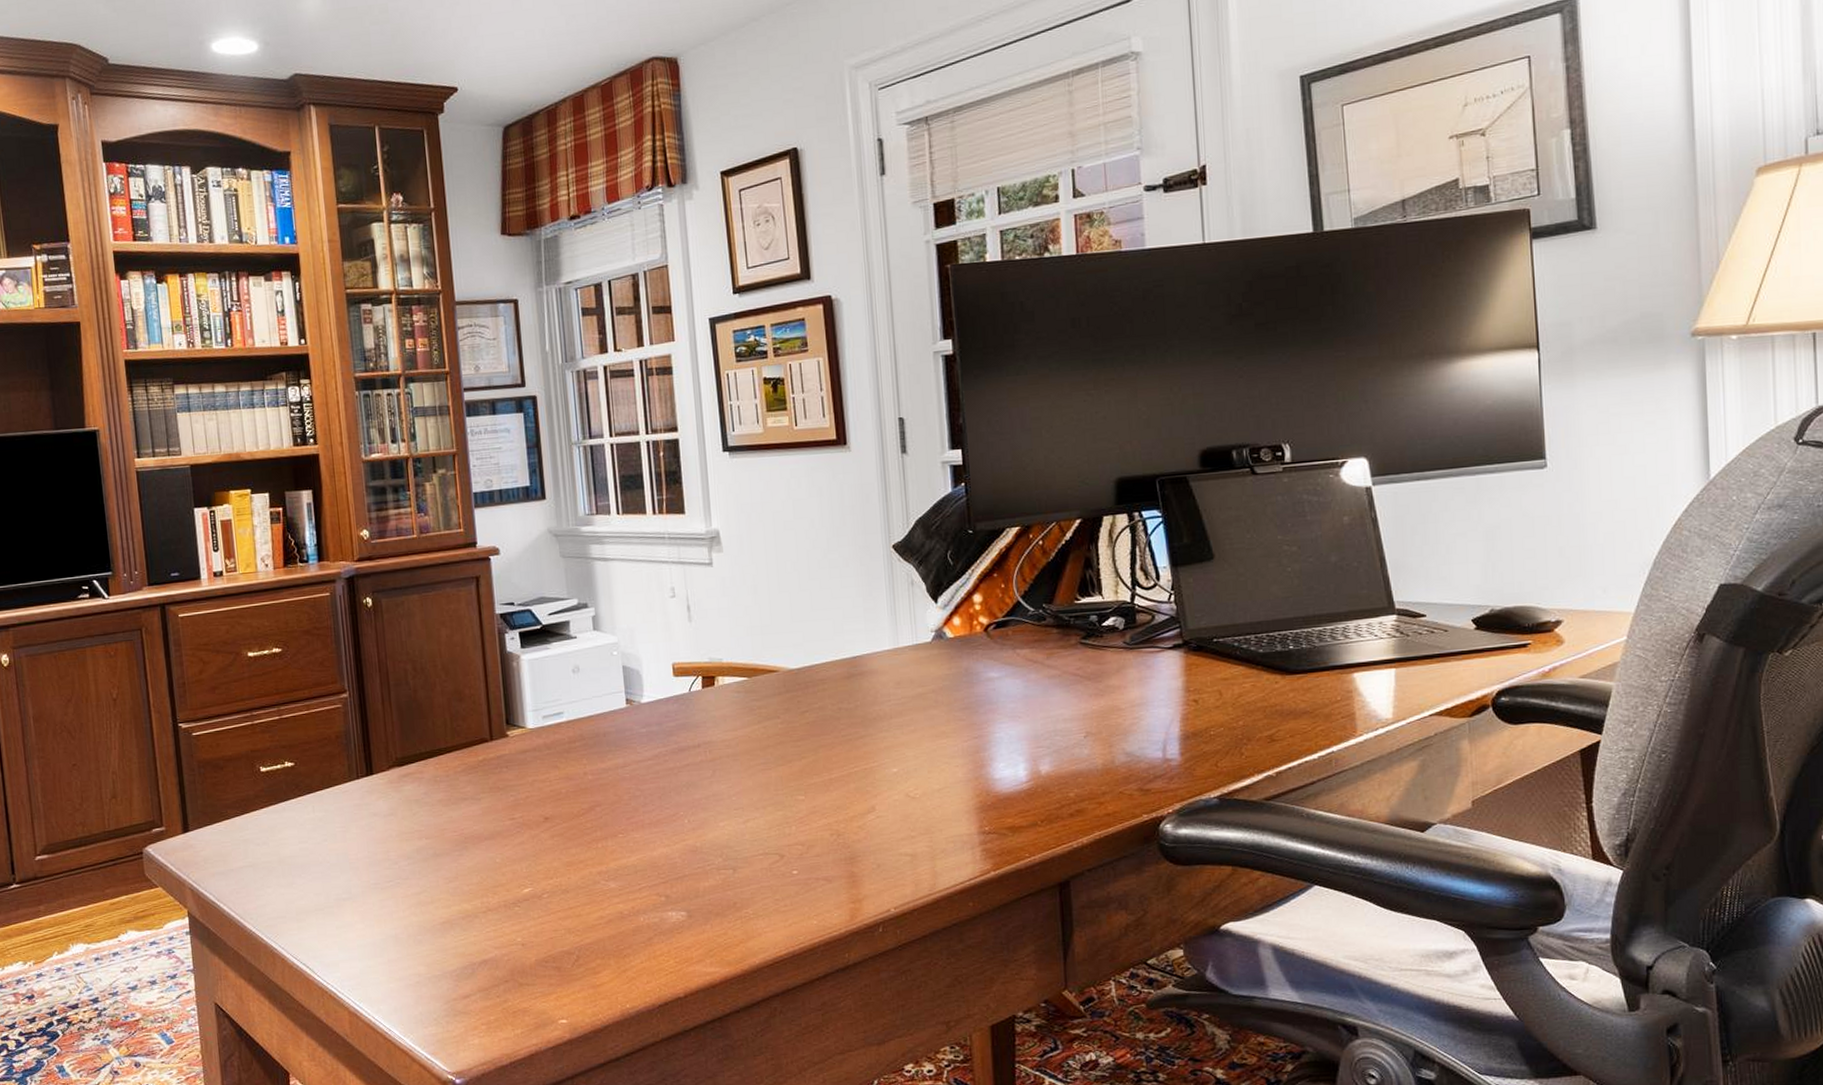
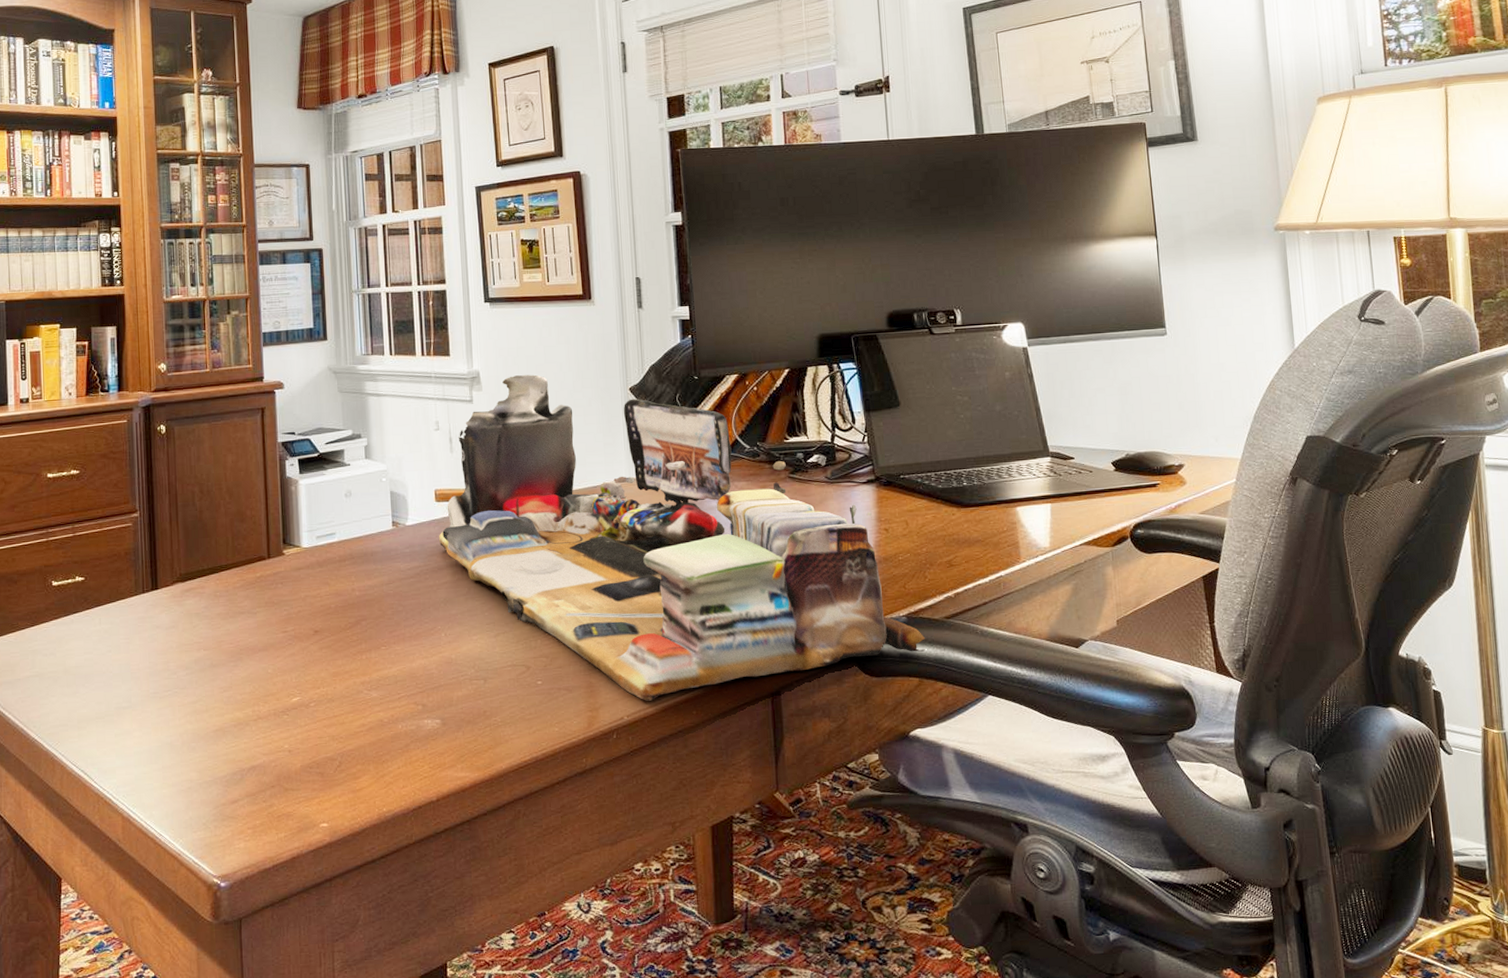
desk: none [678,532,1241,892] -> present [439,374,926,701]

